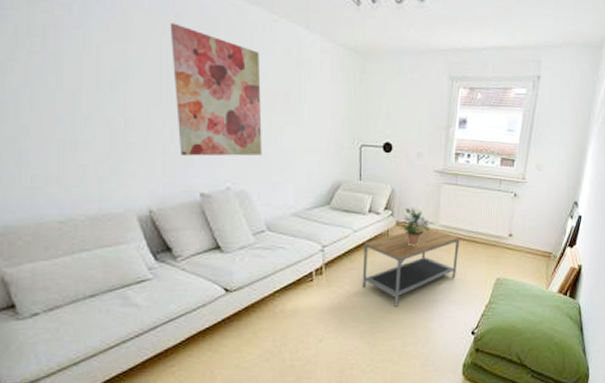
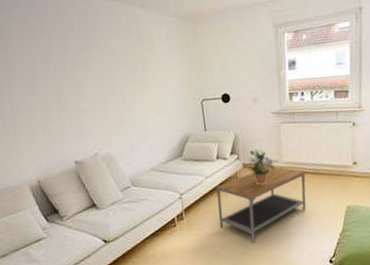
wall art: present [170,23,262,156] -> none [36,25,120,132]

